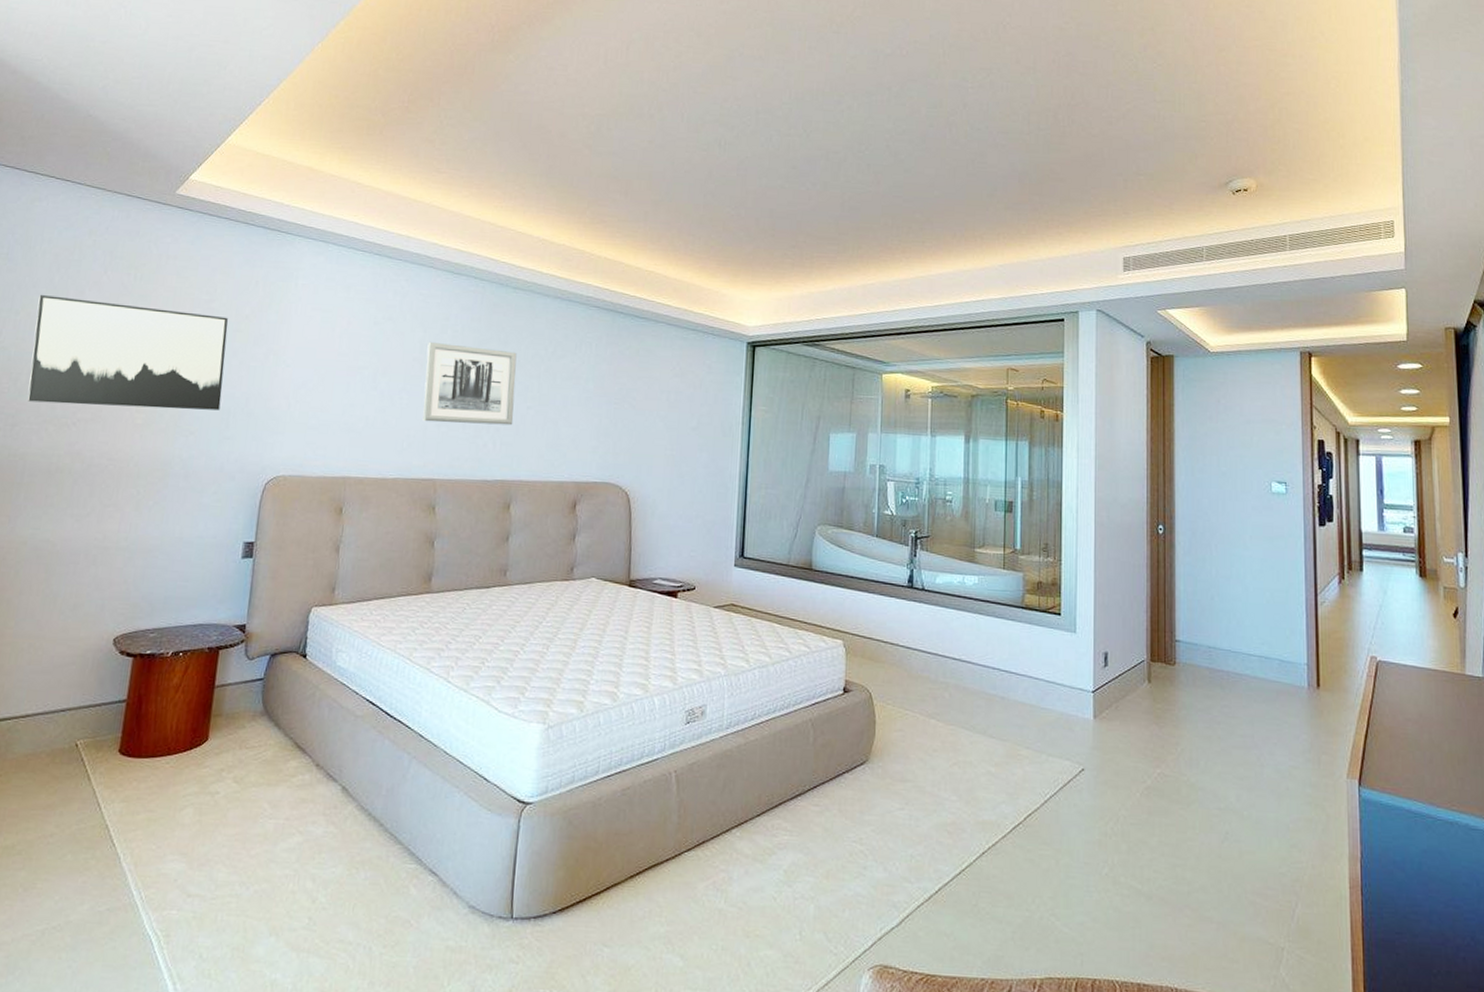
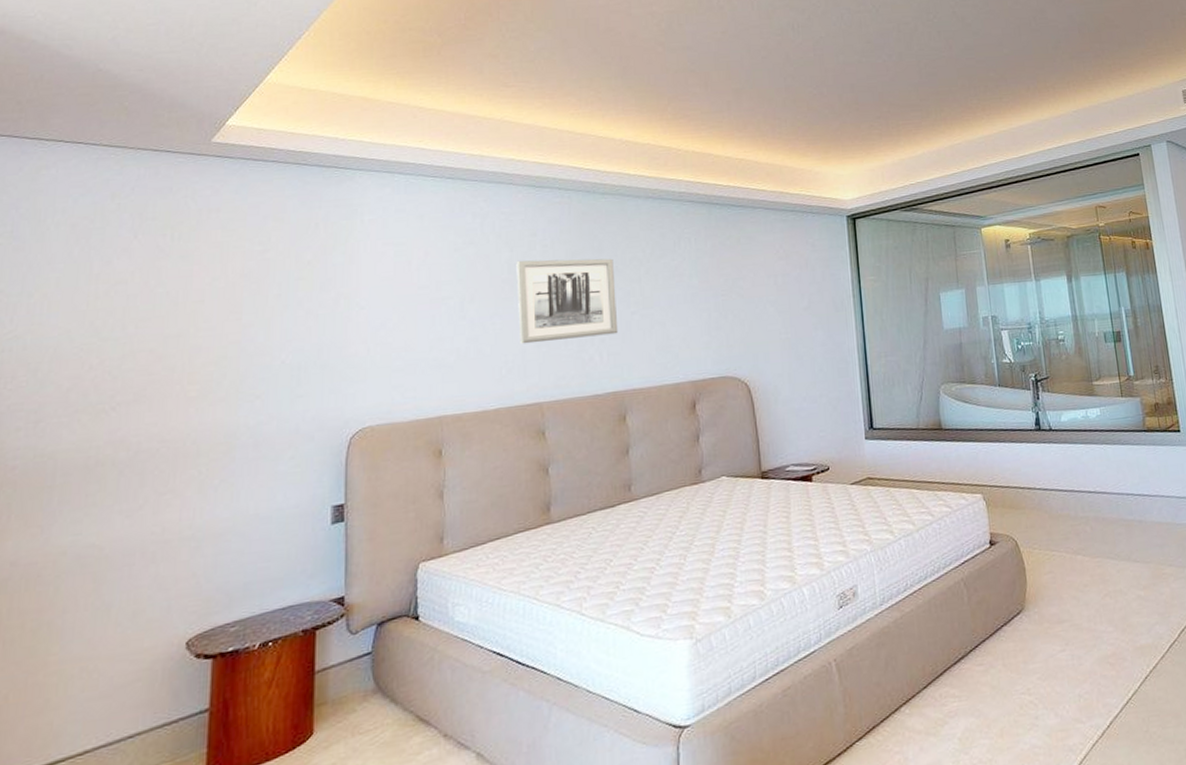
wall art: present [28,294,228,411] -> none [52,266,289,393]

